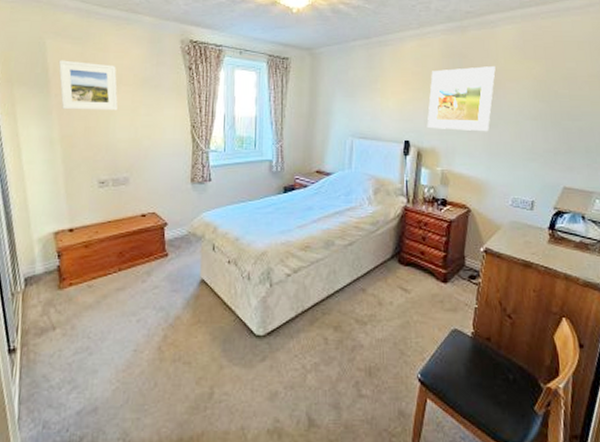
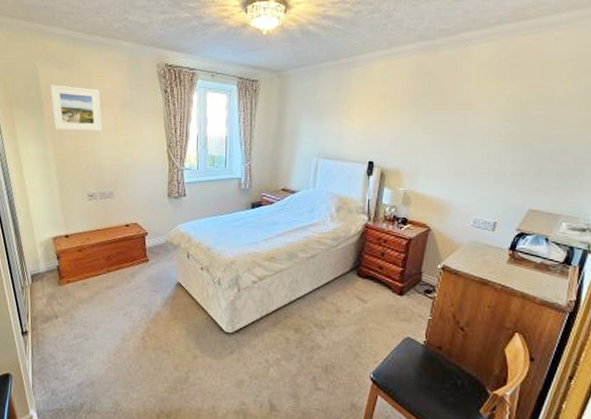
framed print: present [427,66,496,132] -> none [391,87,467,154]

